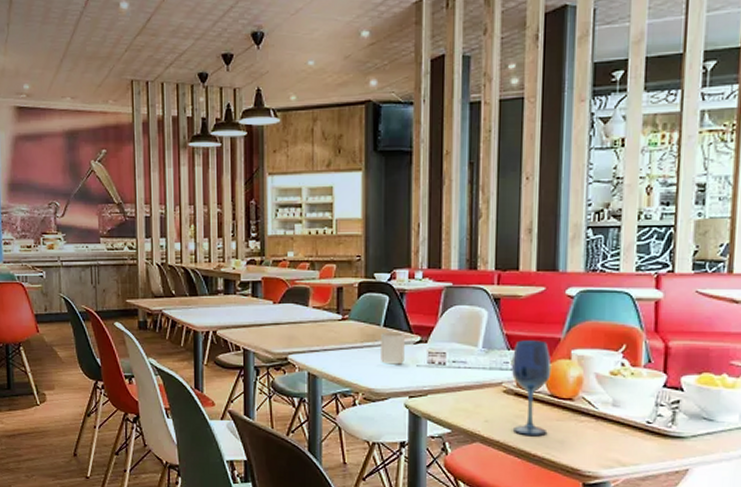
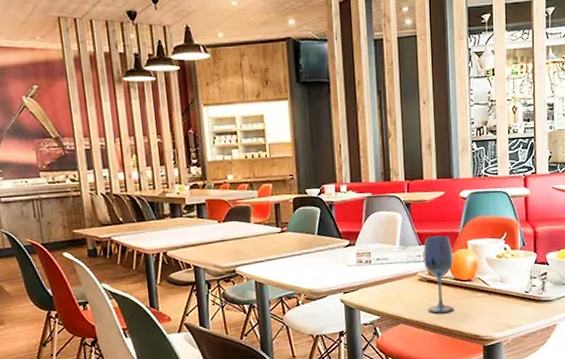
cup: present [381,333,405,365] -> none [316,239,337,267]

